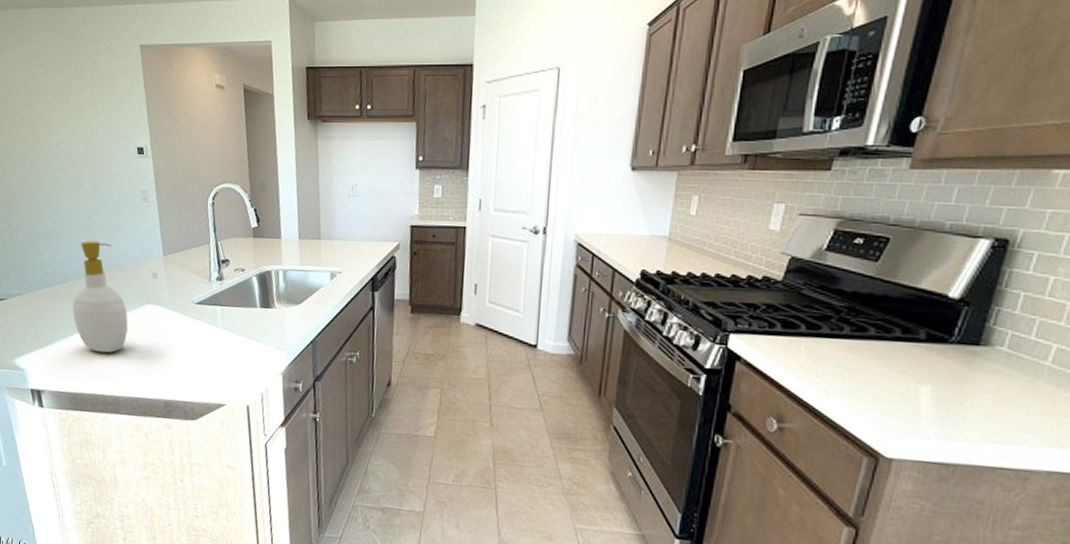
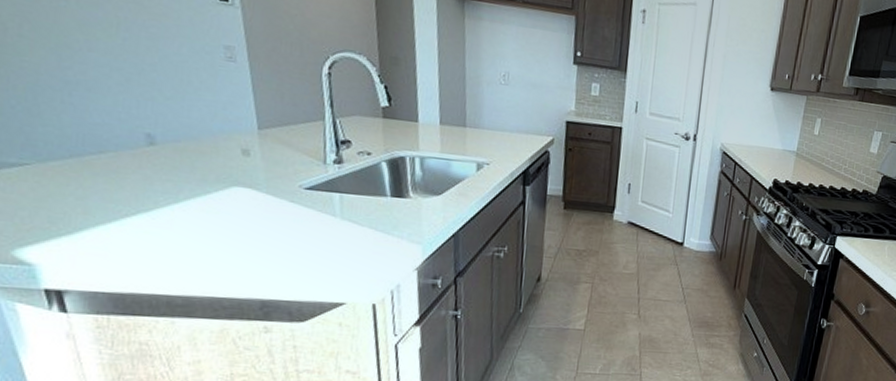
soap bottle: present [72,241,128,353] -> none [114,101,206,244]

